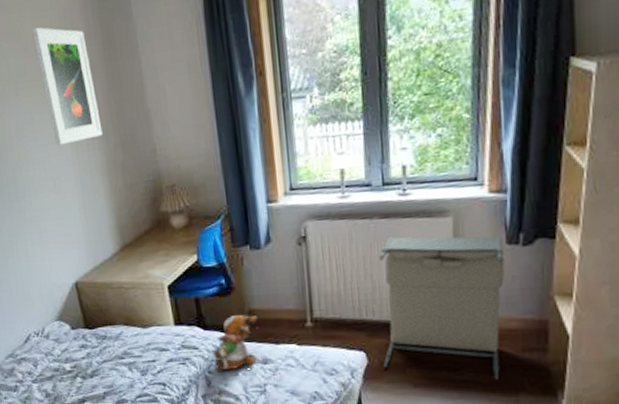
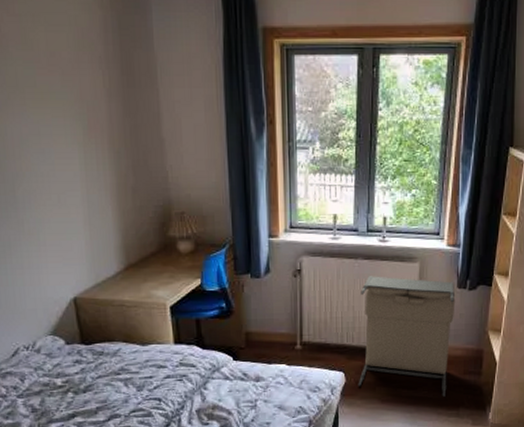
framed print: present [32,27,103,146] -> none [45,40,115,161]
stuffed animal: present [212,314,258,371] -> none [208,336,254,388]

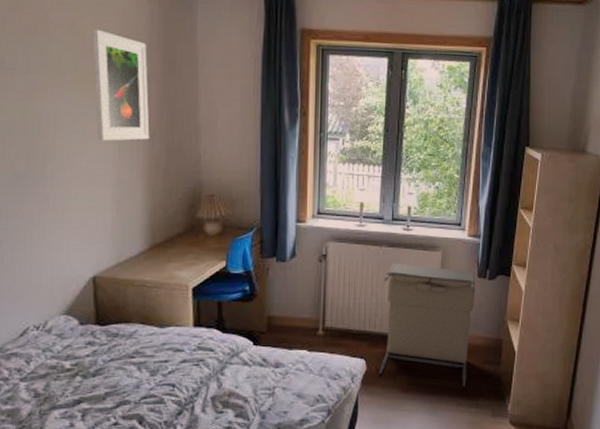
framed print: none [45,40,115,161] -> present [92,28,150,141]

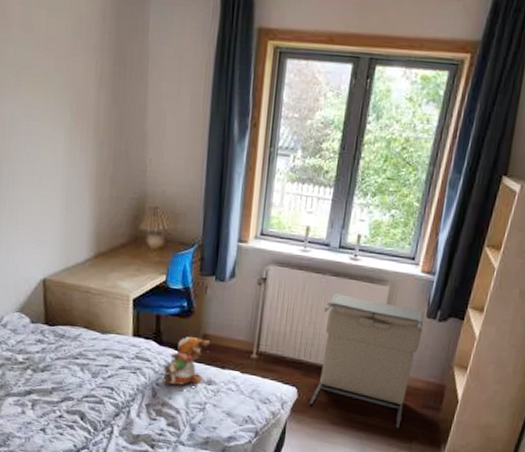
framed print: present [92,28,150,141] -> none [45,25,99,146]
stuffed animal: none [226,319,276,373] -> present [160,336,211,386]

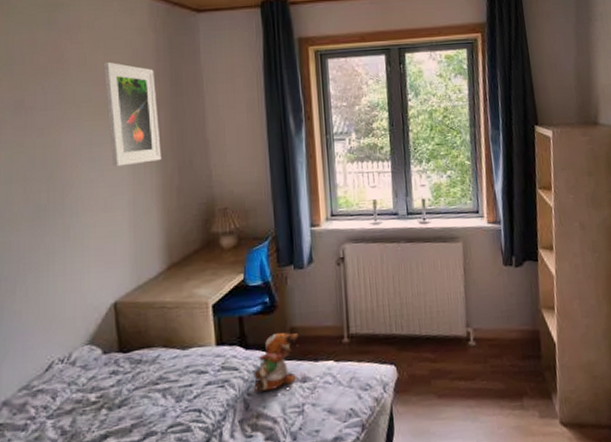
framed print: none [45,25,99,146] -> present [103,61,162,167]
laundry hamper: present [309,293,424,428] -> none [406,258,507,387]

